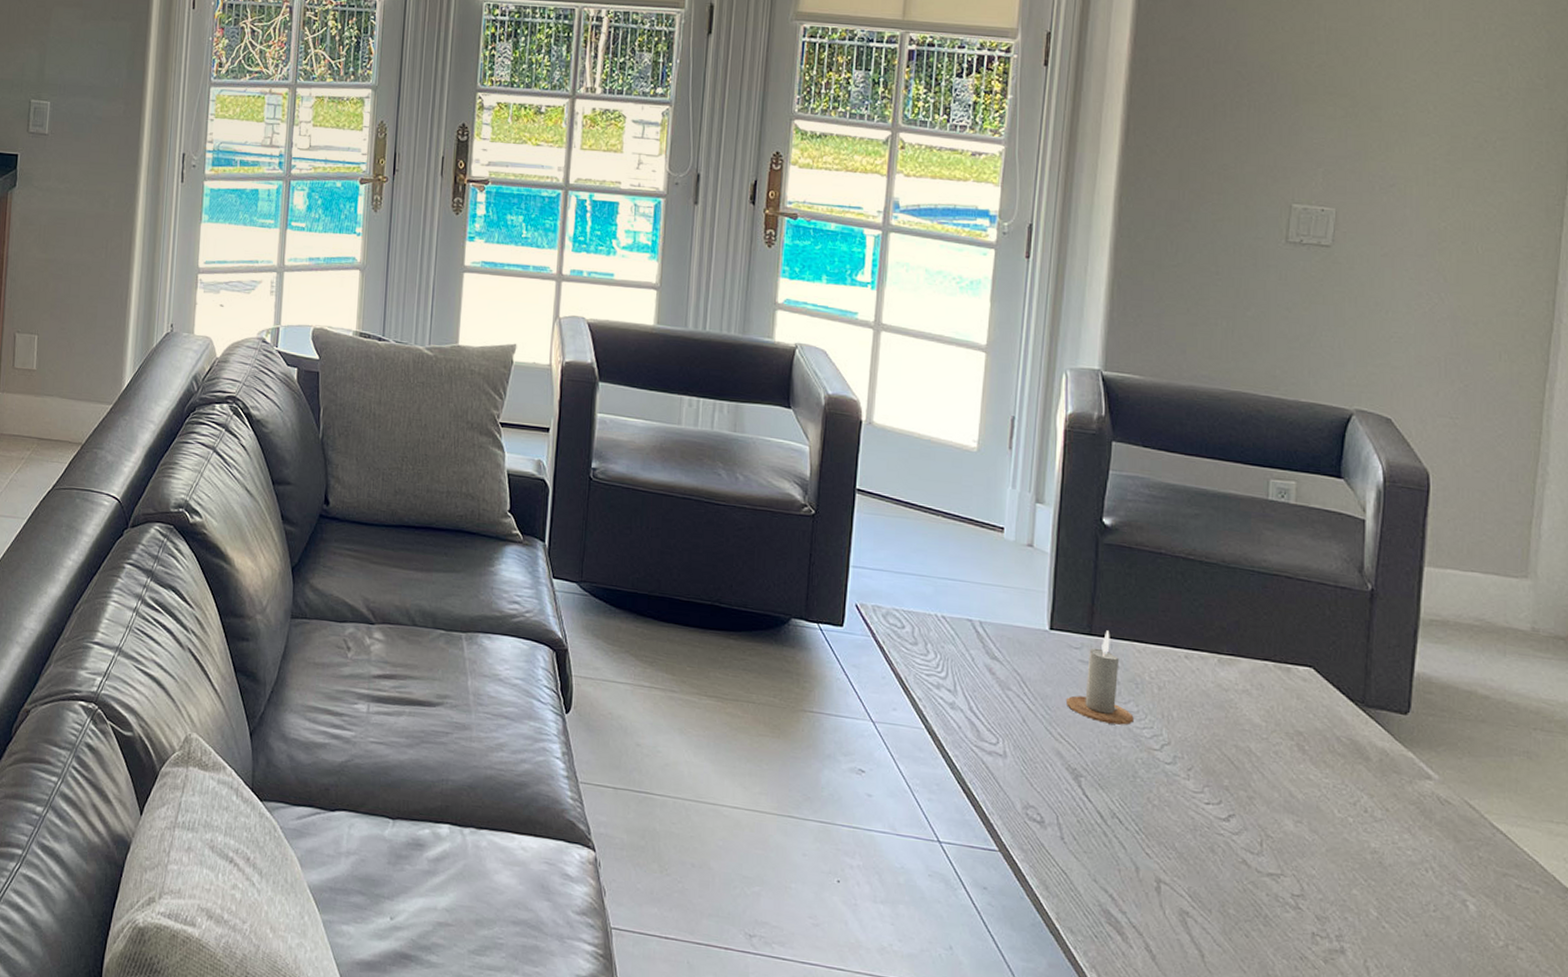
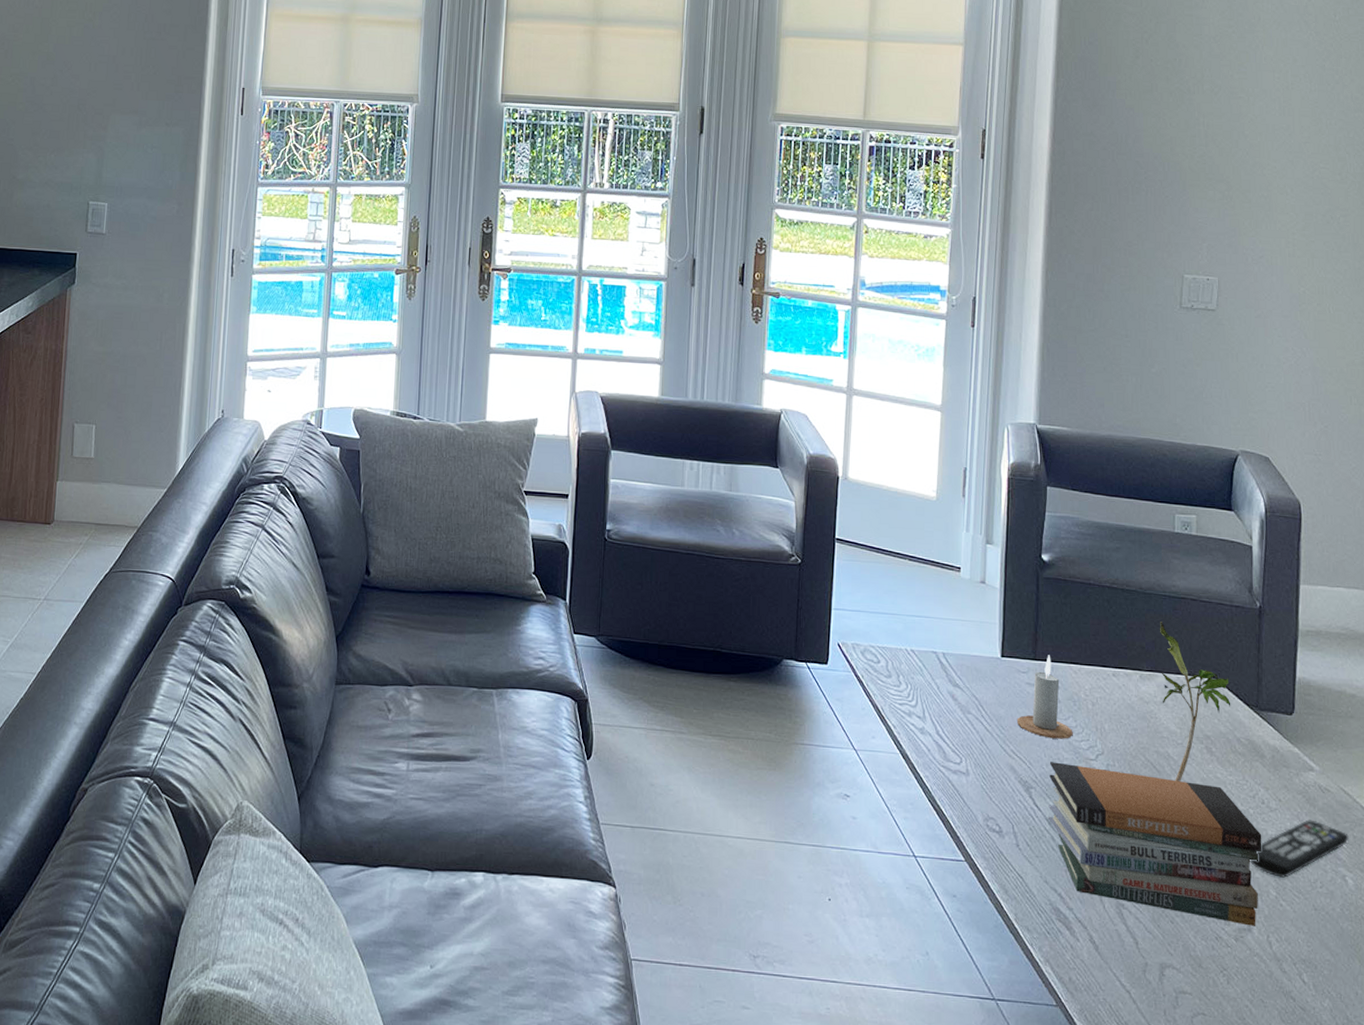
book stack: none [1099,749,1363,948] -> present [1047,762,1262,926]
plant: none [1244,600,1331,782] -> present [1160,622,1231,783]
remote control: none [1346,834,1472,897] -> present [1250,819,1349,878]

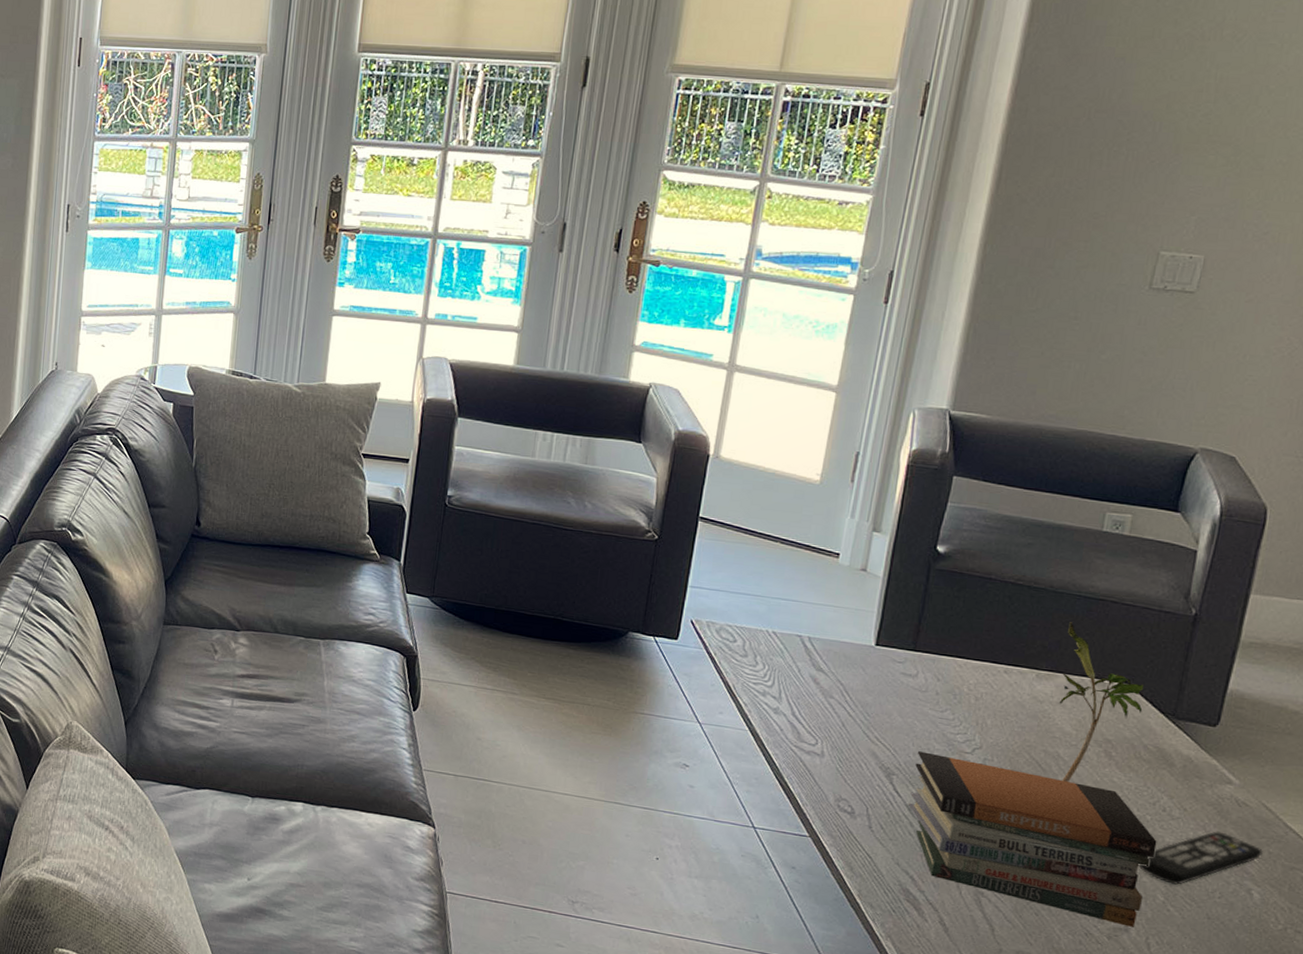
candle: present [1017,655,1073,739] -> none [885,647,949,731]

